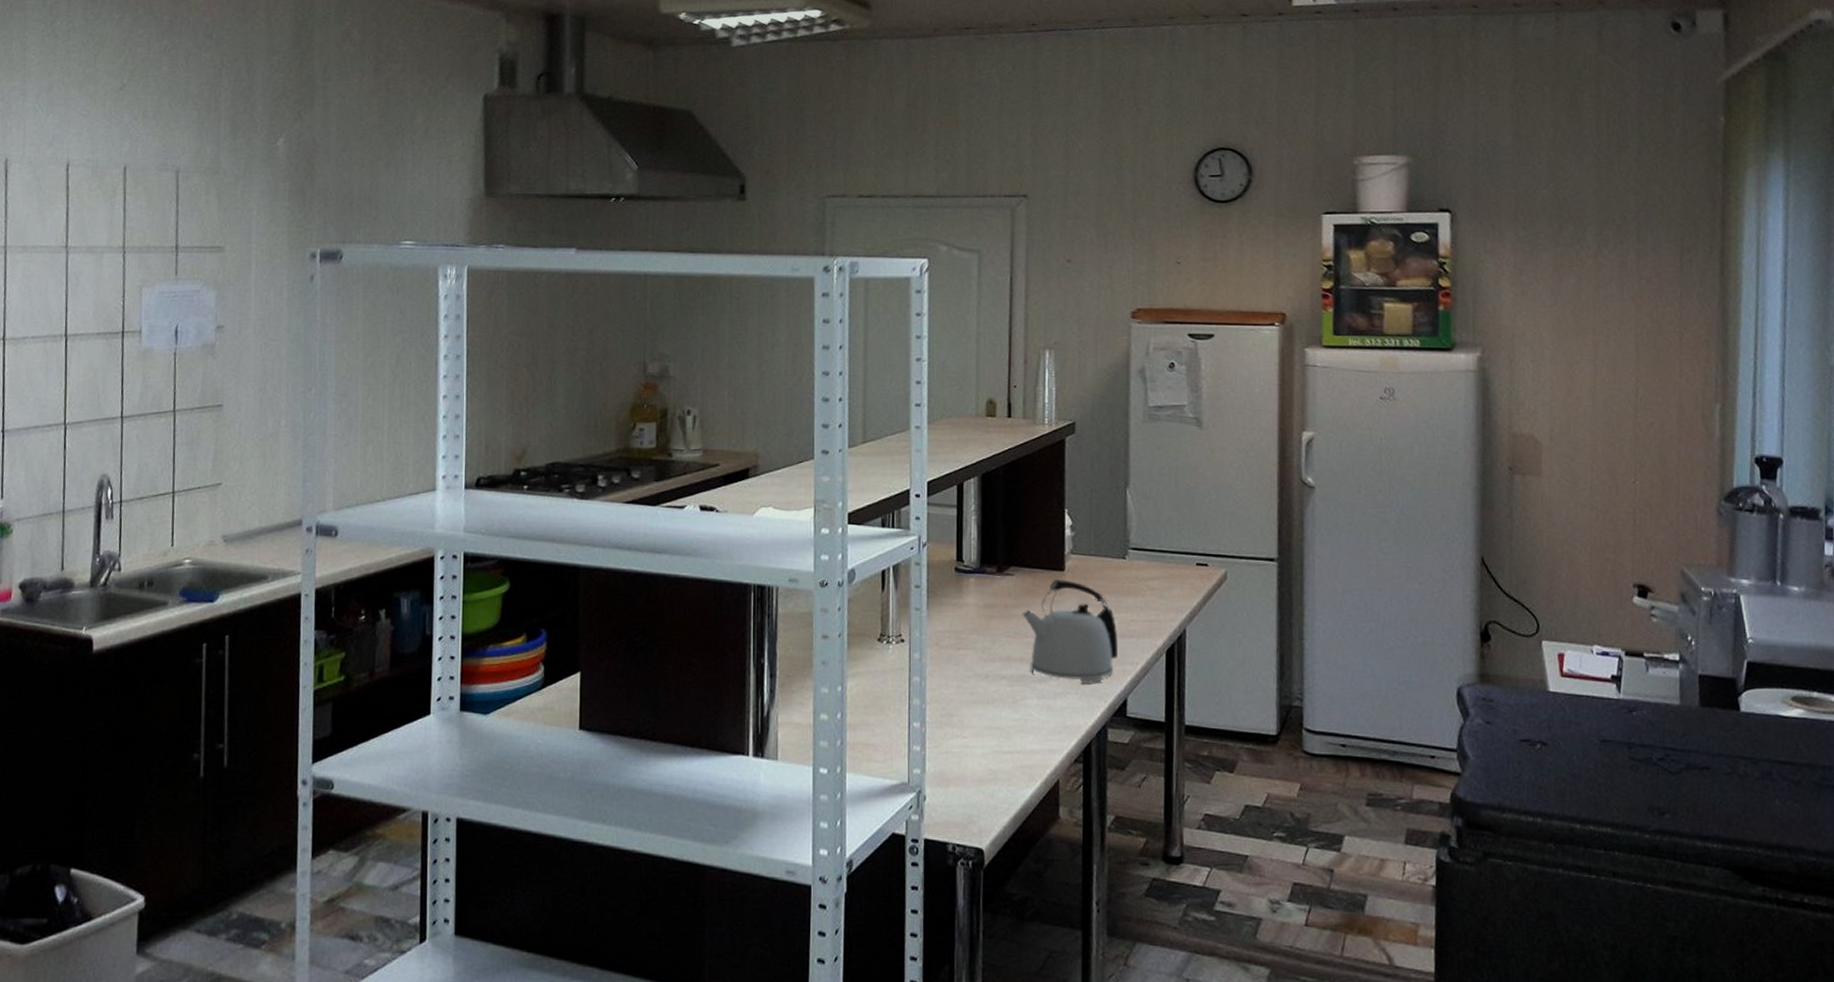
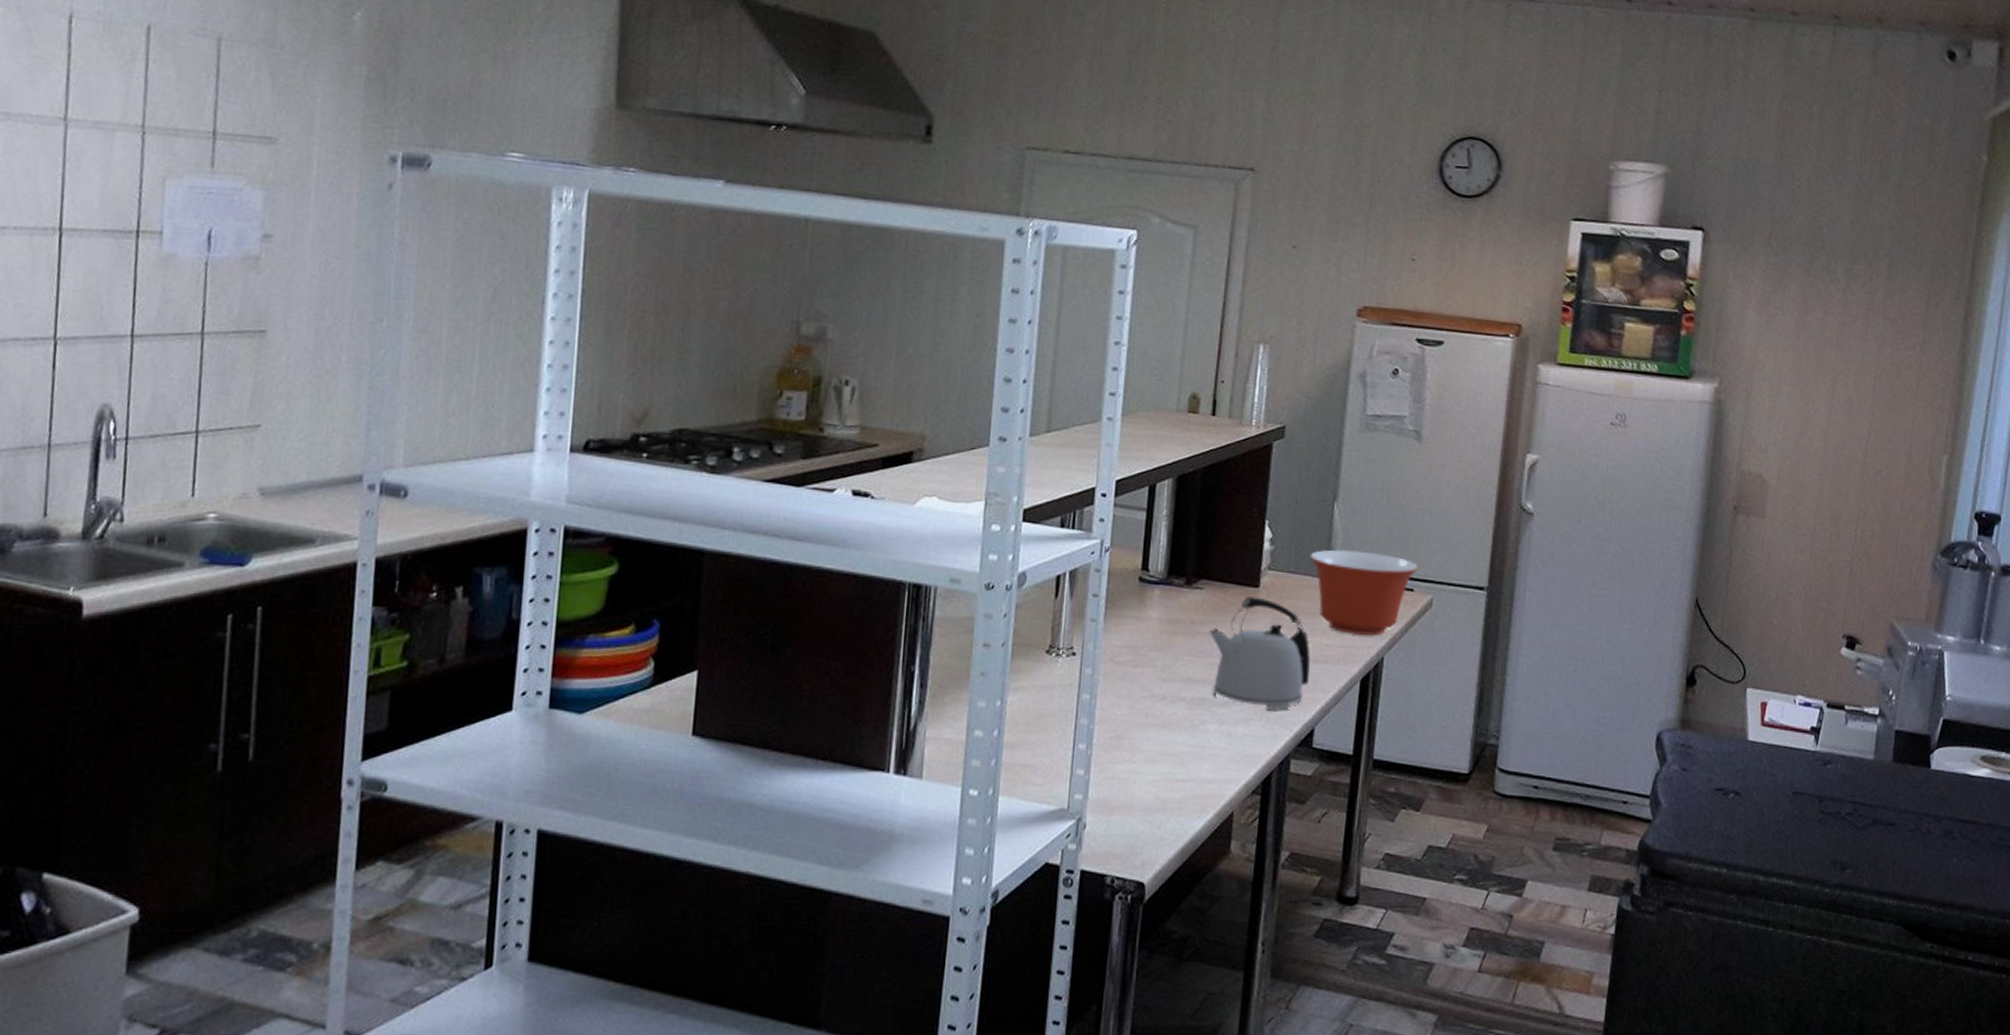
mixing bowl: none [1108,532,1211,609] -> present [1310,549,1419,635]

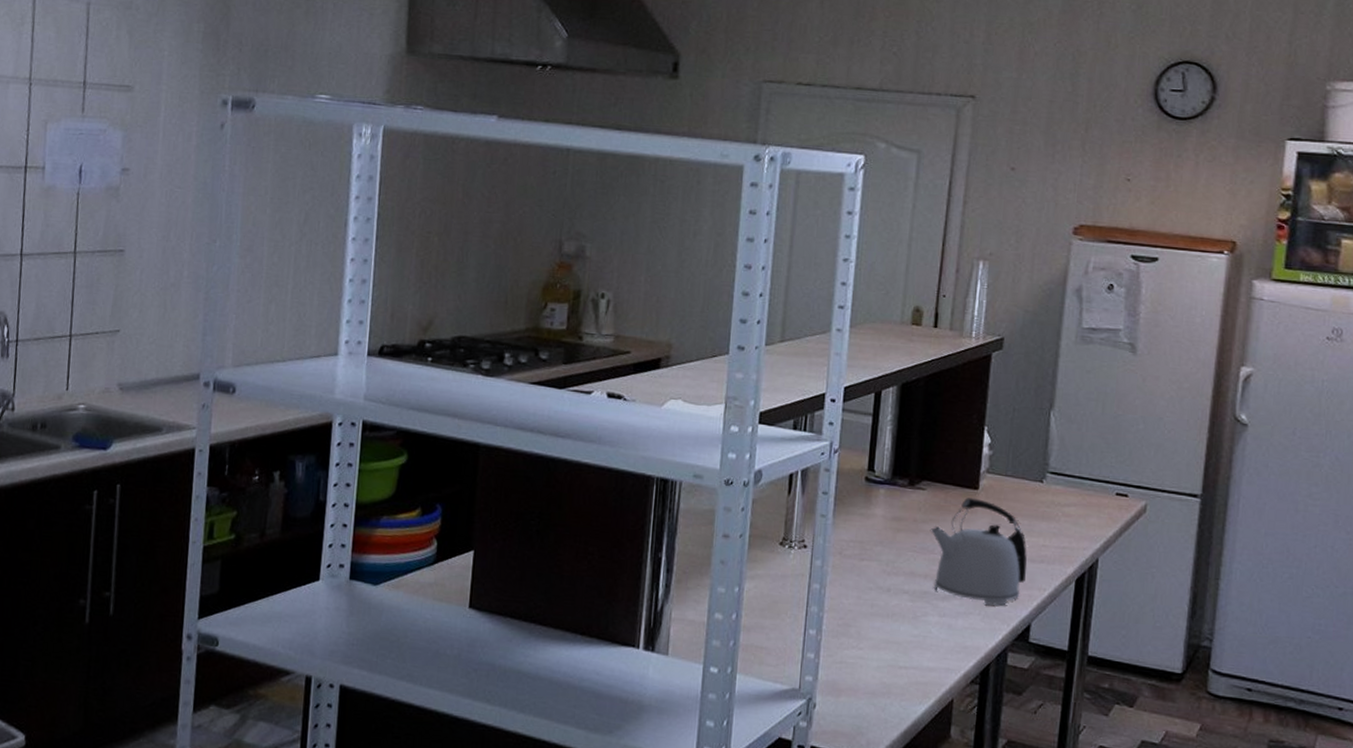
mixing bowl: present [1310,549,1419,635] -> none [1027,455,1133,538]

